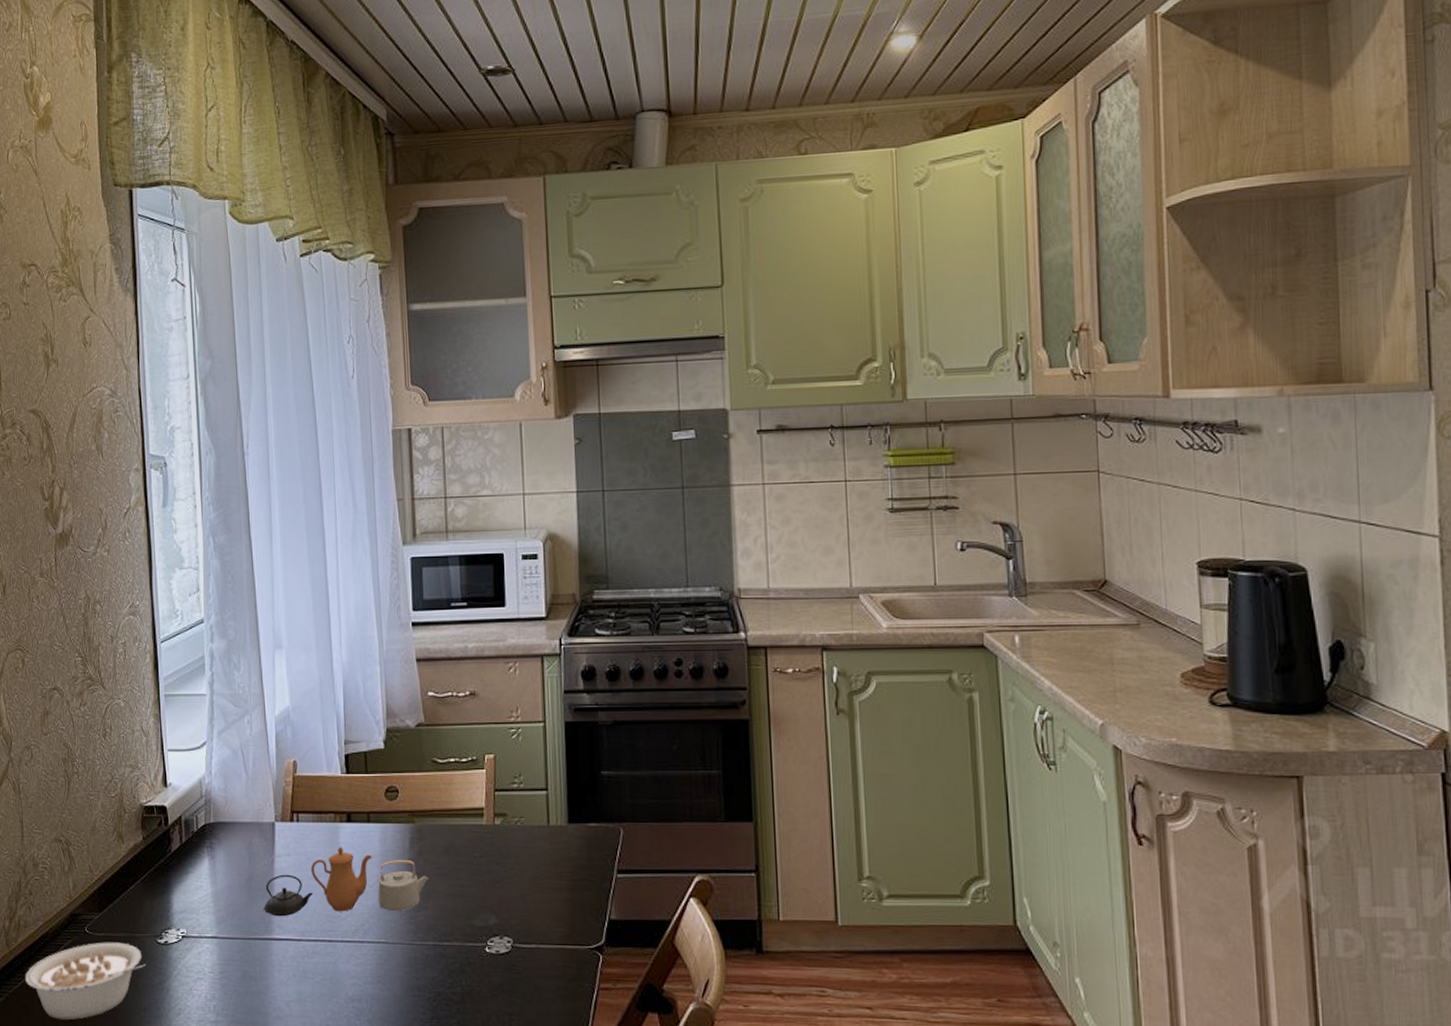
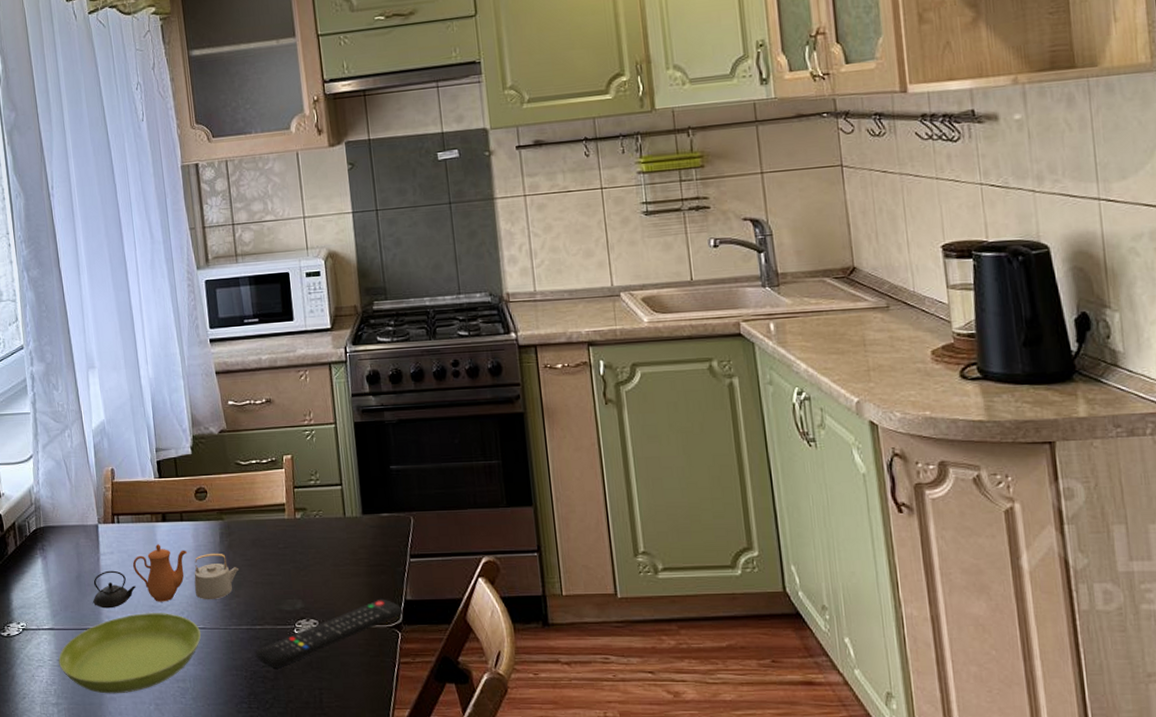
saucer: none [221,923,382,1013] -> present [58,613,201,694]
remote control: none [442,917,606,990] -> present [256,599,403,669]

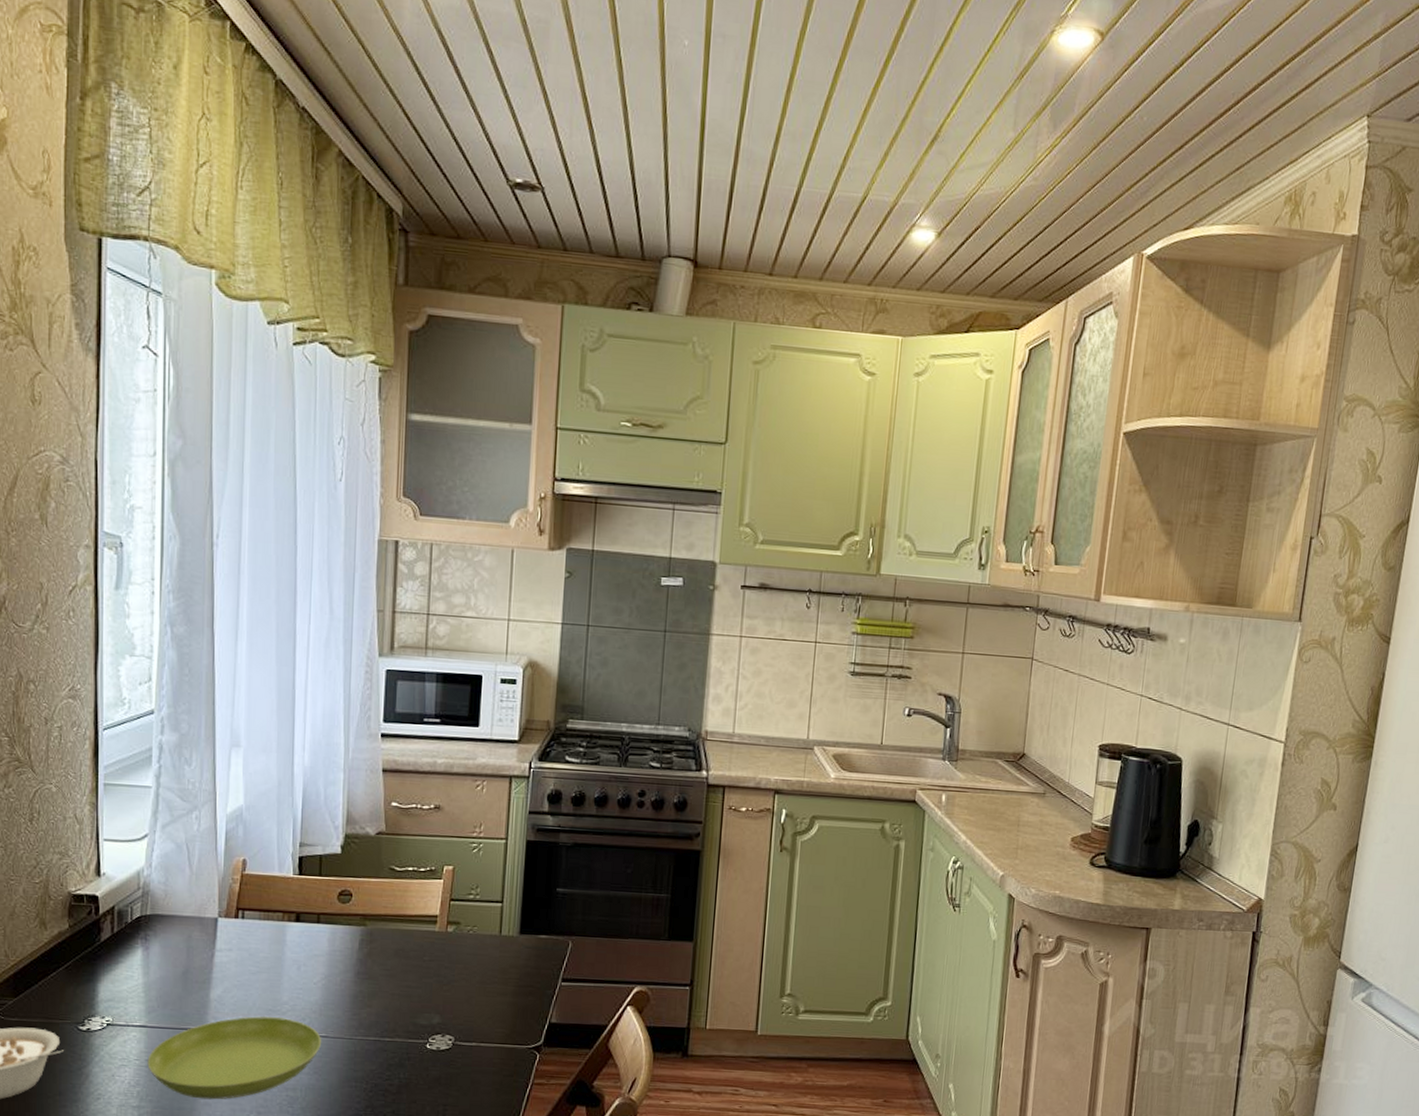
teapot: present [93,544,238,609] -> none [199,945,375,1009]
remote control: present [256,599,403,669] -> none [381,1019,545,1083]

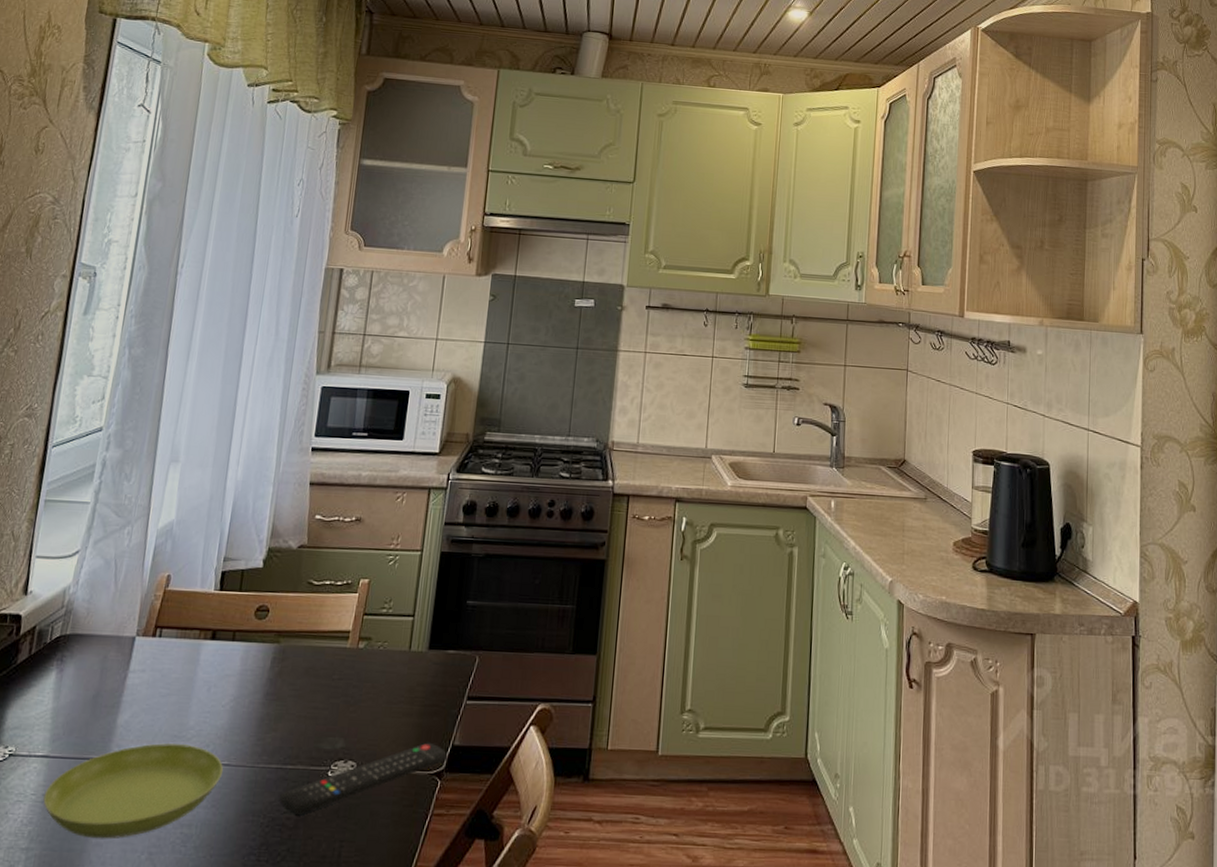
remote control: none [381,1019,545,1083] -> present [280,742,448,816]

